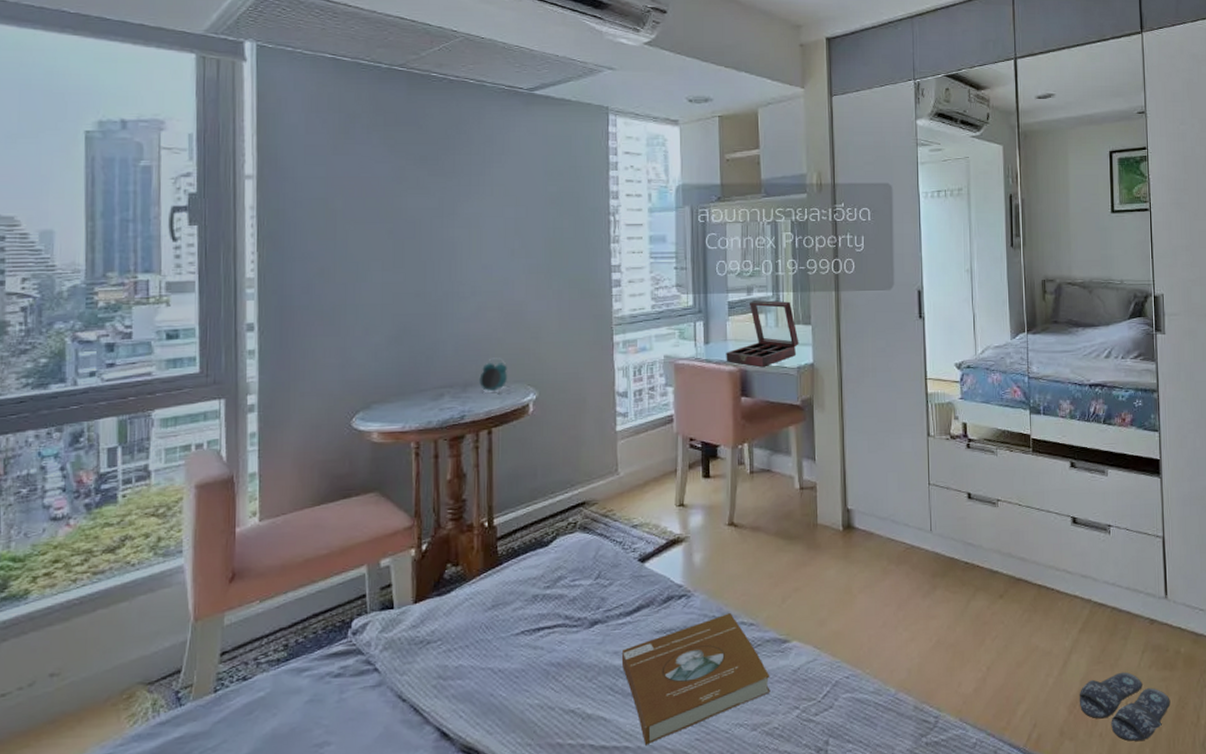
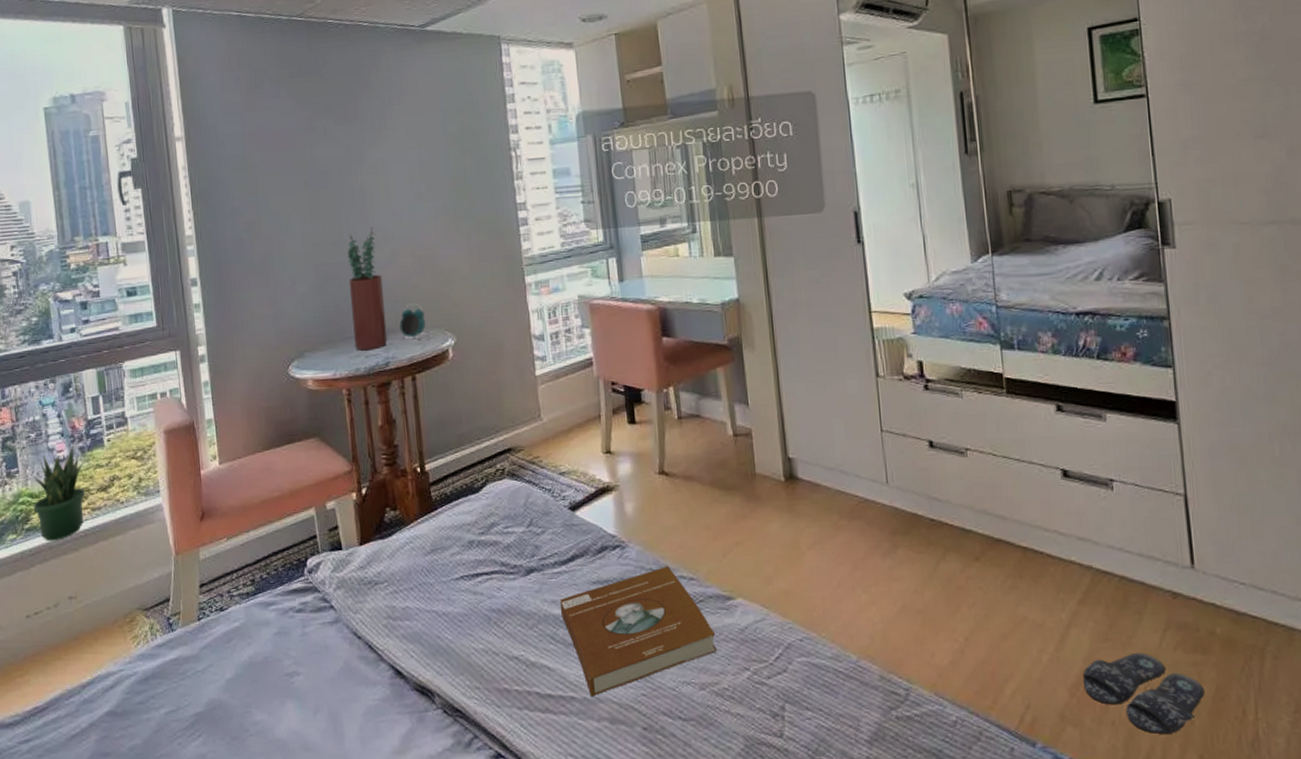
planter: none [14,502,91,611] -> present [32,446,86,541]
vase: none [428,279,466,404] -> present [347,226,388,351]
jewelry box: present [726,300,799,368] -> none [642,231,722,305]

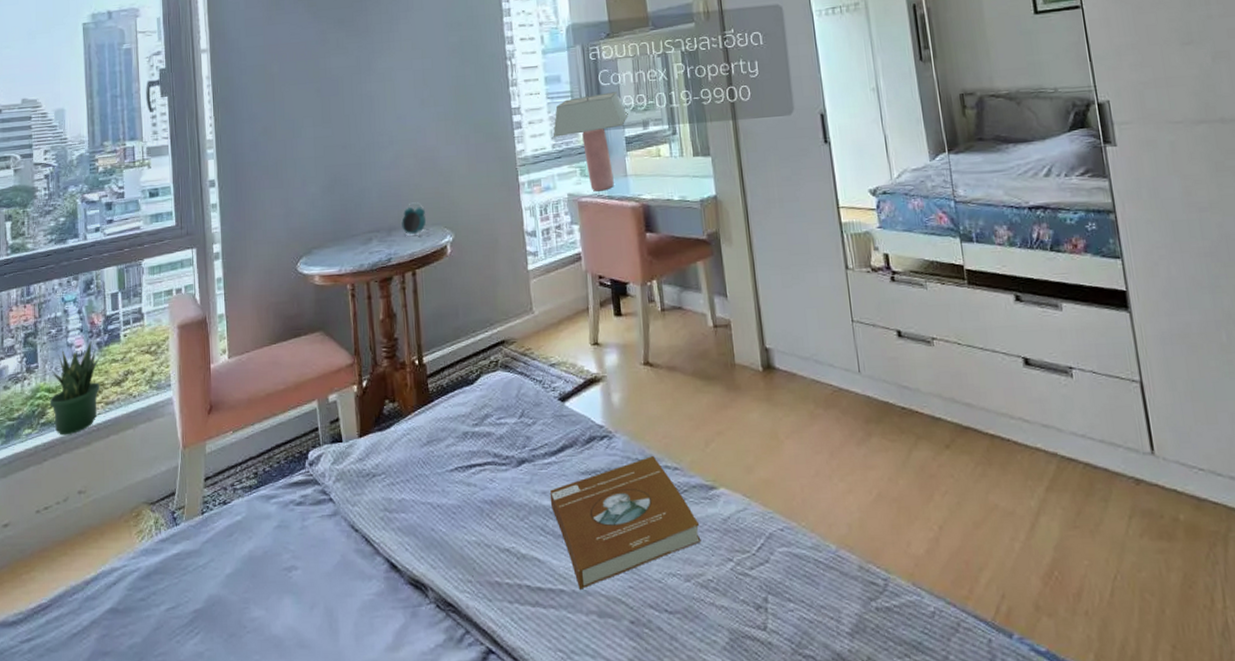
vase: present [347,226,388,351] -> none [355,130,391,248]
table lamp: none [562,186,644,293] -> present [553,91,628,192]
slippers: present [1082,652,1205,733] -> none [1053,539,1173,623]

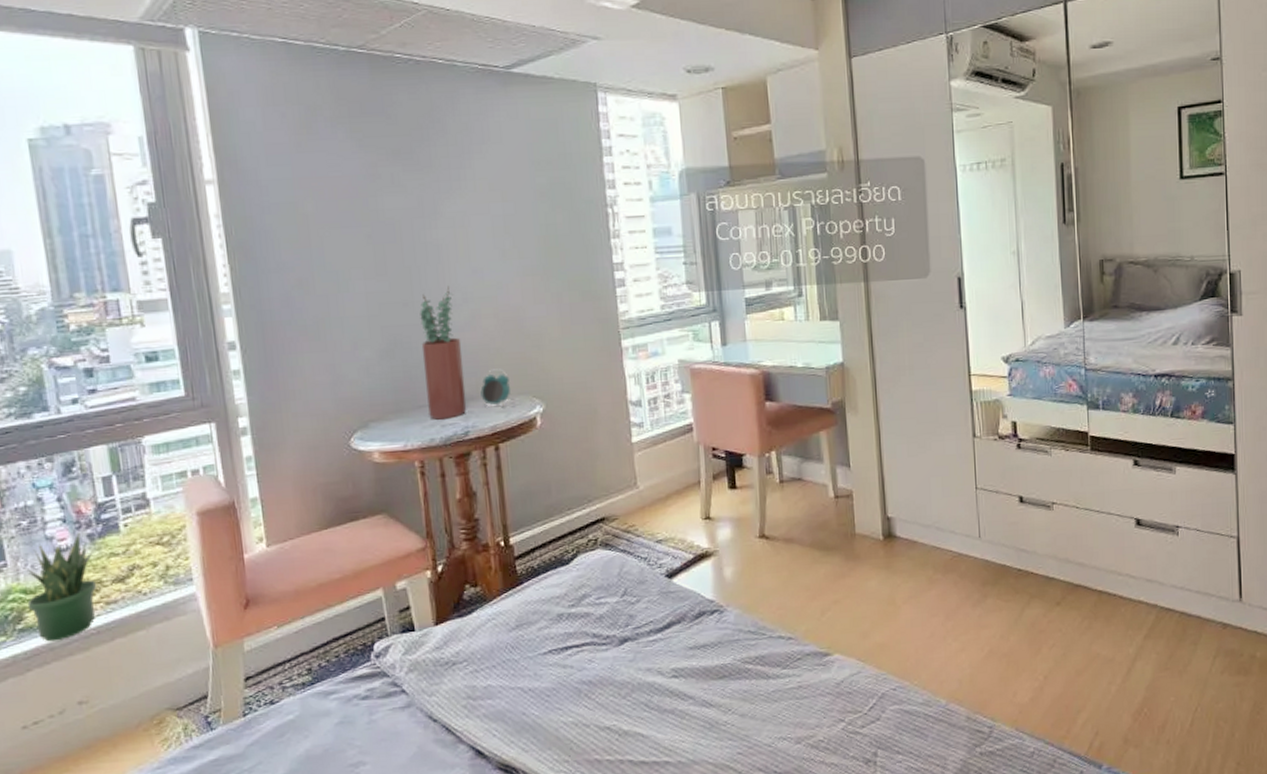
vase: none [355,130,391,248] -> present [420,285,467,420]
book: present [549,456,701,590] -> none [654,628,813,760]
table lamp: present [553,91,628,192] -> none [662,247,749,358]

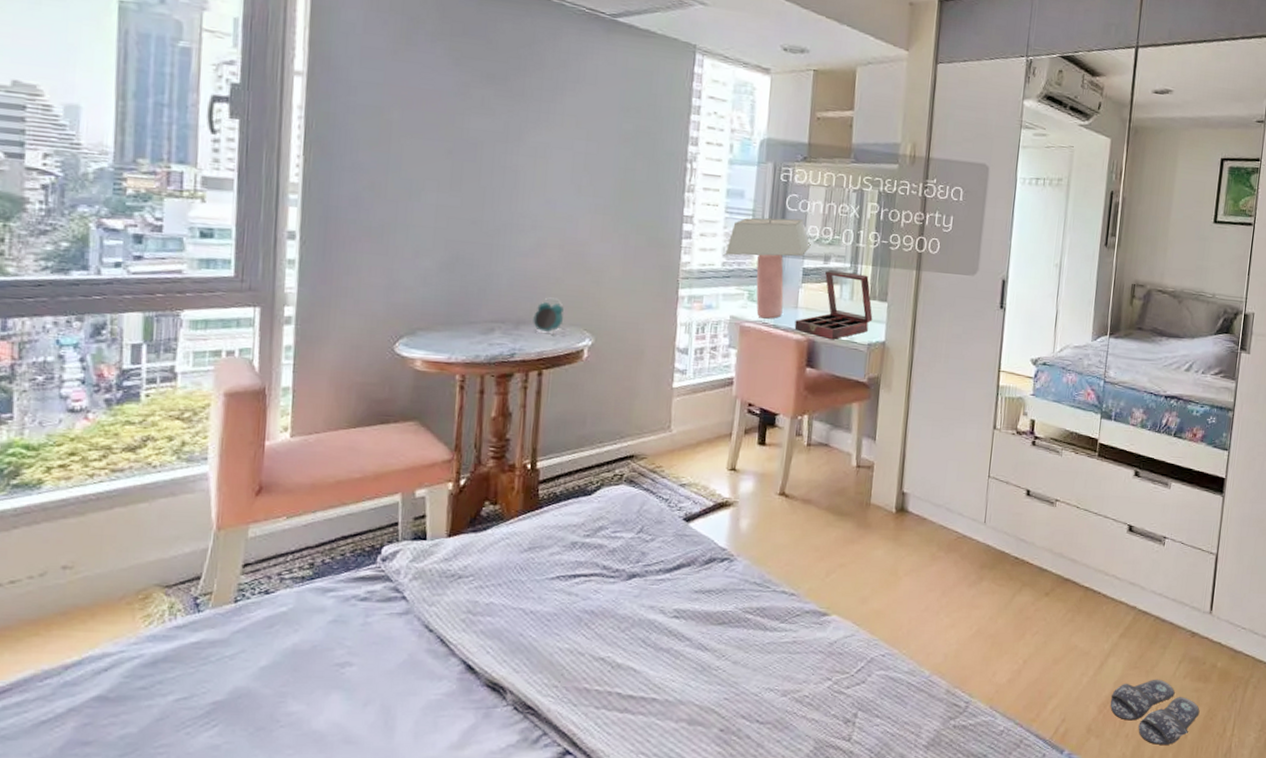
planter: present [24,533,97,642] -> none [27,396,112,502]
vase: present [420,285,467,420] -> none [478,211,523,339]
table lamp: none [662,247,749,358] -> present [724,216,811,319]
jewelry box: none [746,295,827,369] -> present [794,270,873,340]
slippers: none [1144,678,1245,748] -> present [1110,679,1200,745]

